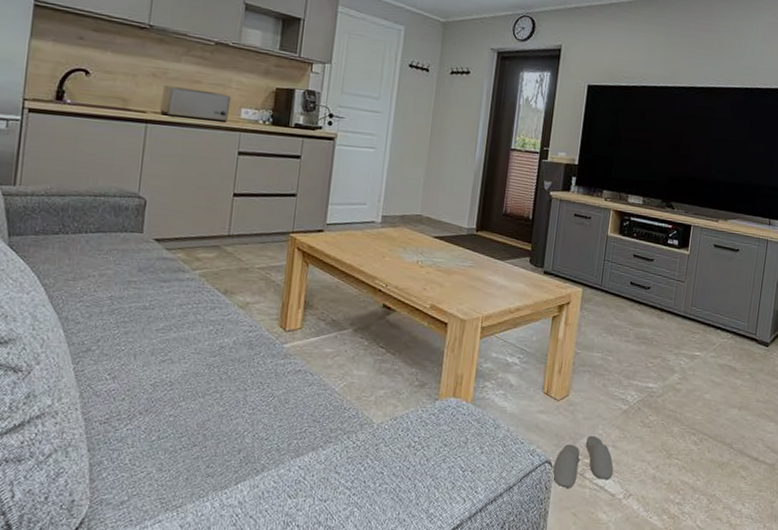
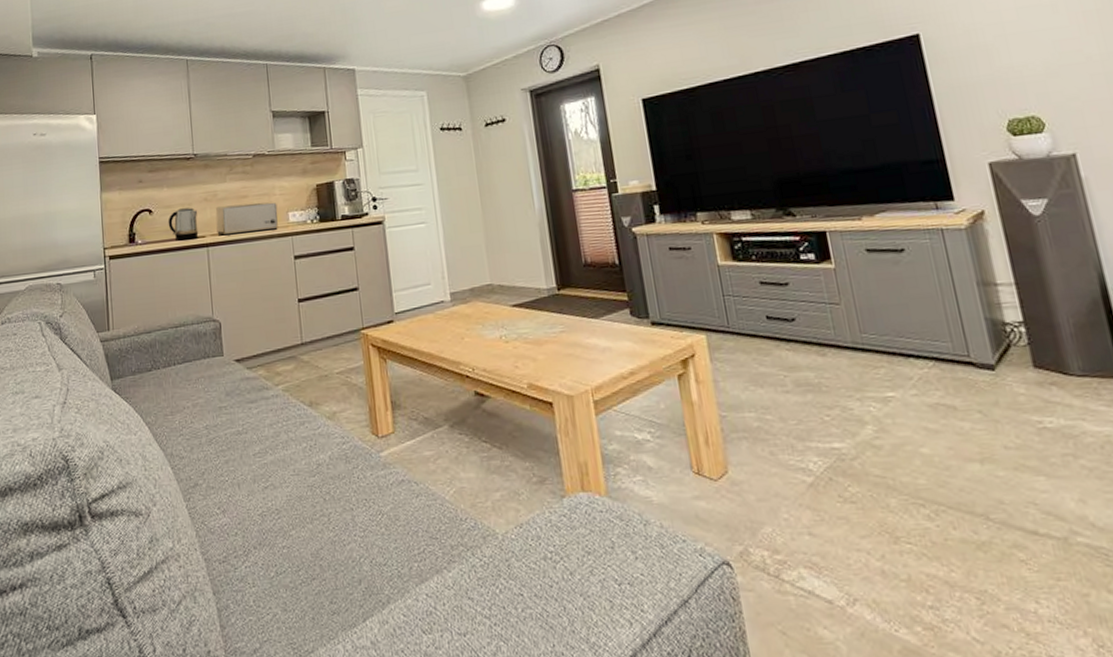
kettle: none [105,76,143,112] -> present [168,207,199,241]
slippers: present [552,435,614,488] -> none [734,522,821,597]

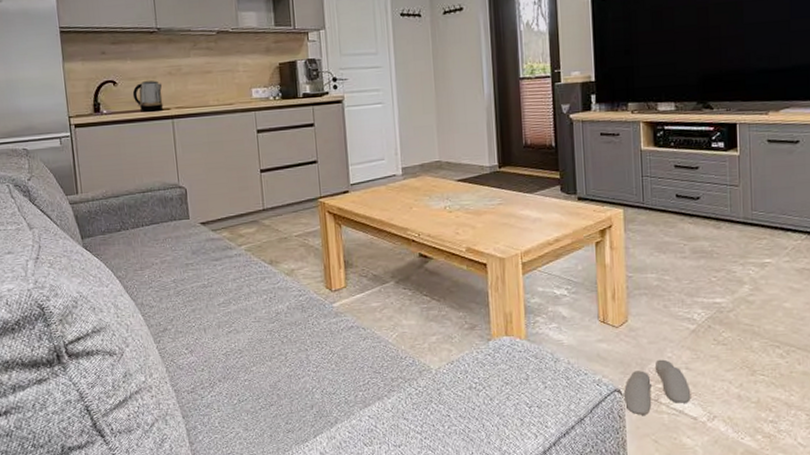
toaster: present [215,202,278,237] -> none [179,78,242,110]
slippers: none [734,522,821,597] -> present [623,359,691,415]

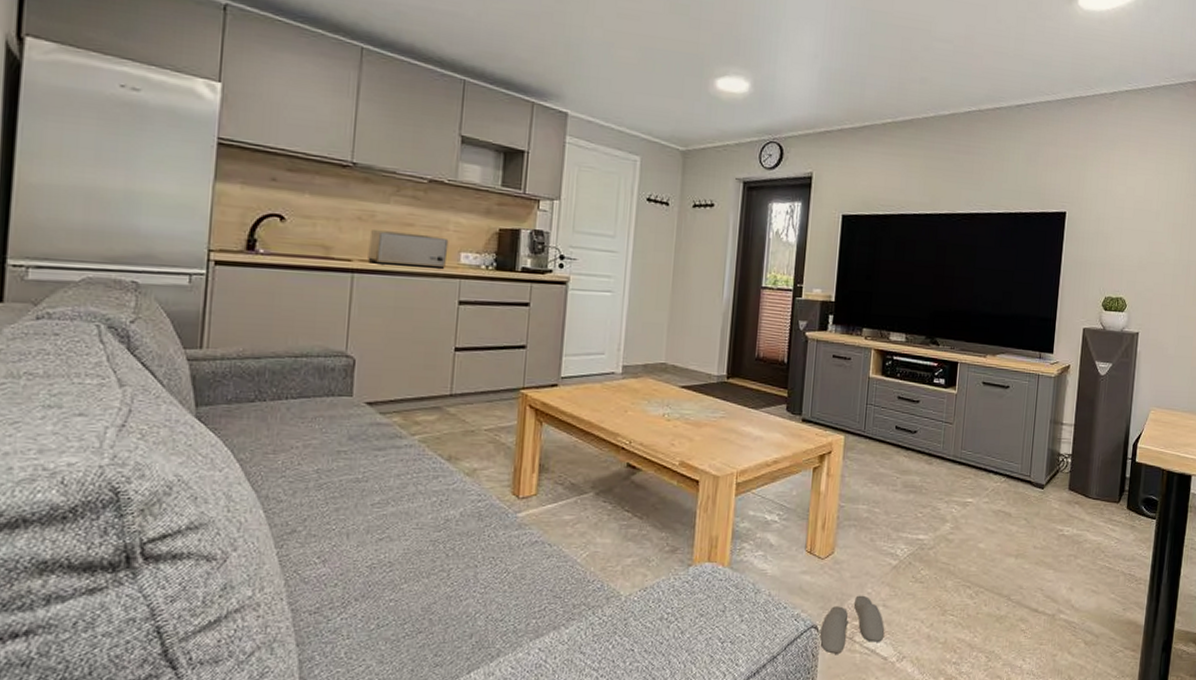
kettle: present [132,80,164,112] -> none [304,221,347,261]
toaster: none [179,78,242,110] -> present [368,230,449,270]

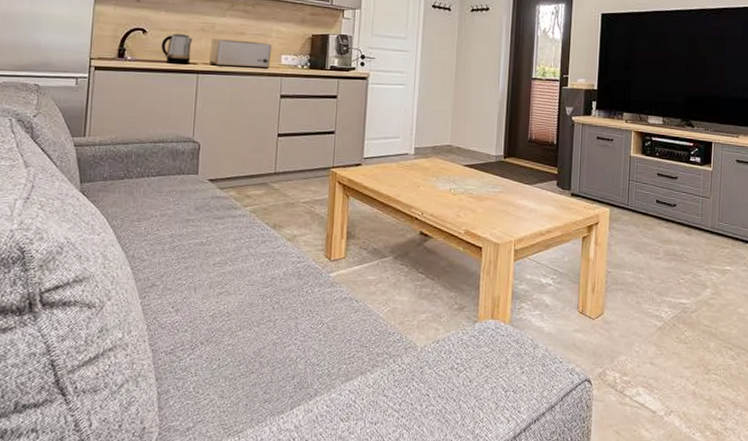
kettle: none [304,221,347,261] -> present [161,33,193,64]
slippers: present [819,595,885,654] -> none [592,353,653,406]

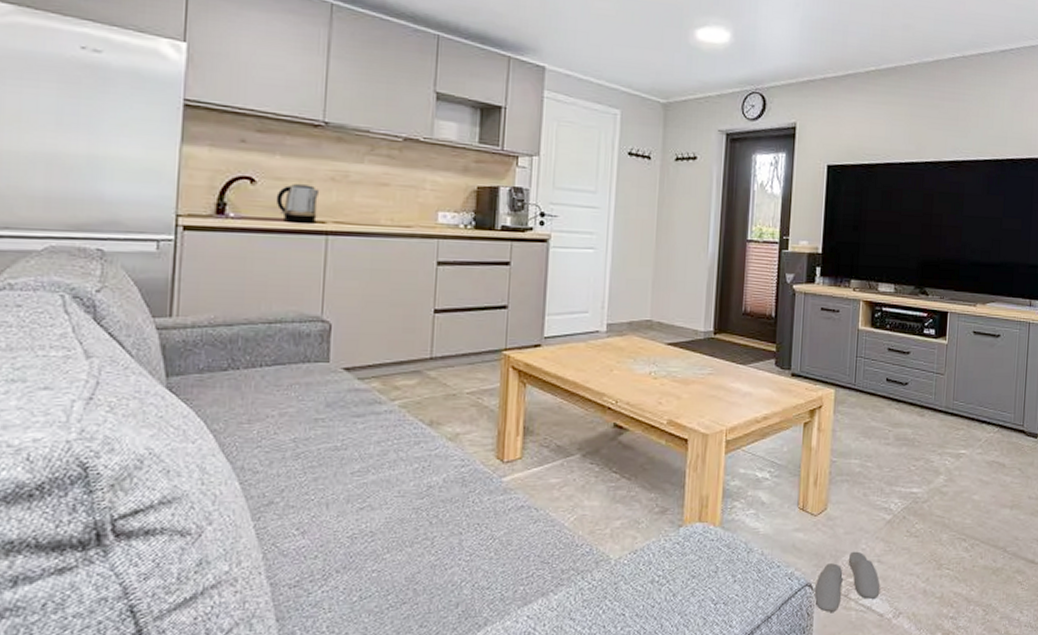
toaster: present [209,39,272,70] -> none [342,191,426,230]
slippers: none [592,353,653,406] -> present [814,551,880,612]

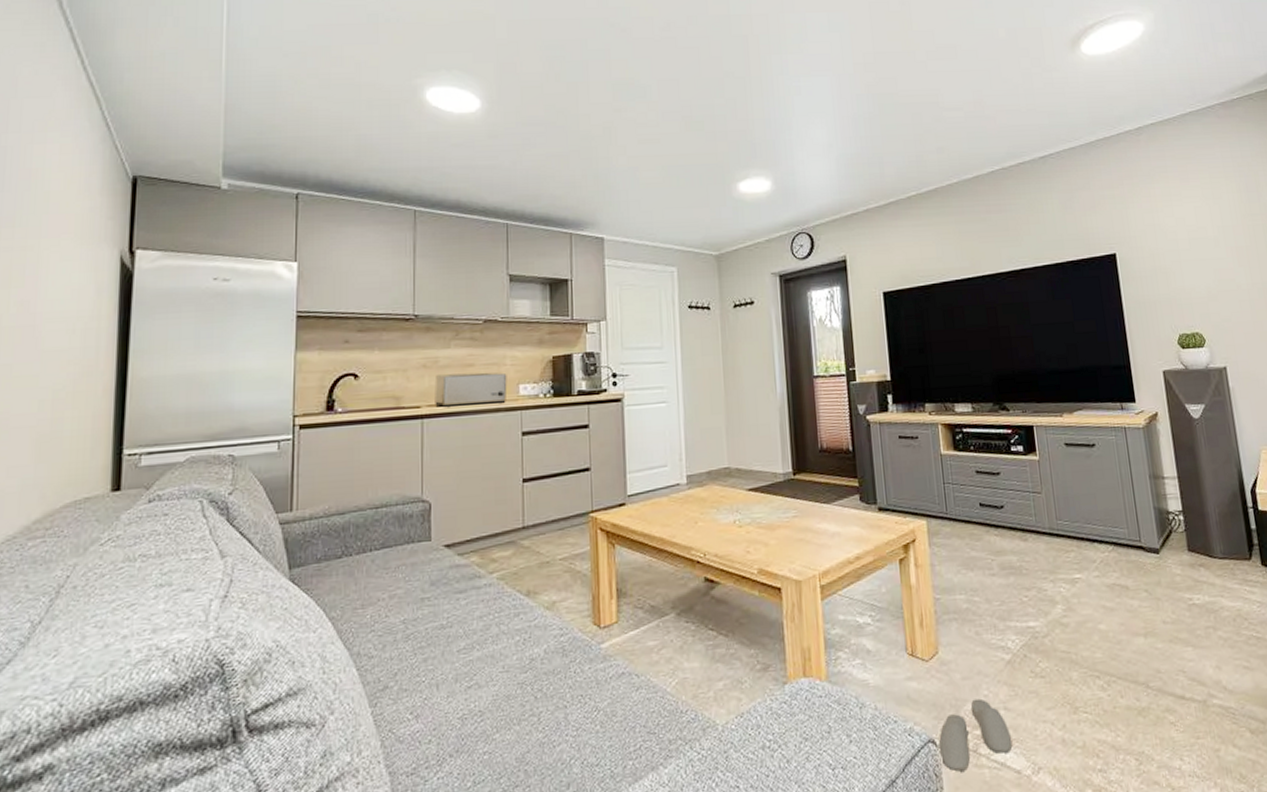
kettle: present [275,183,320,223] -> none [376,373,414,411]
toaster: none [342,191,426,230] -> present [434,372,507,408]

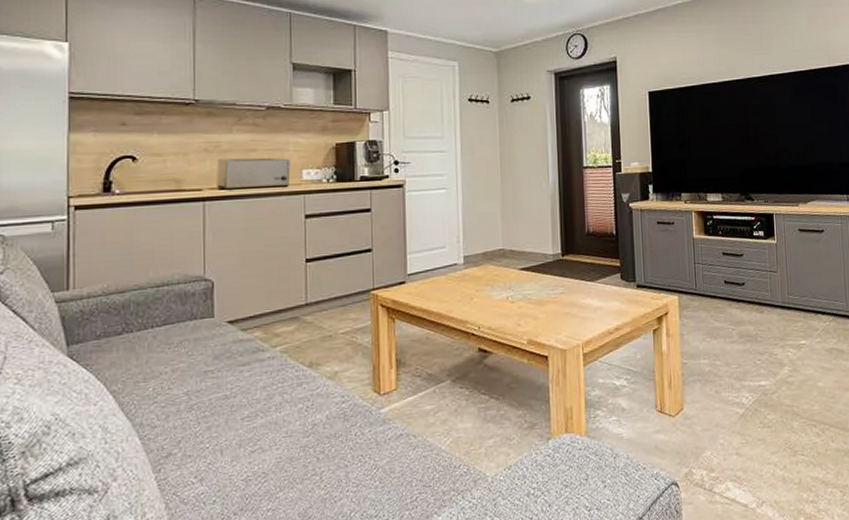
slippers: present [939,698,1013,772] -> none [680,446,742,508]

